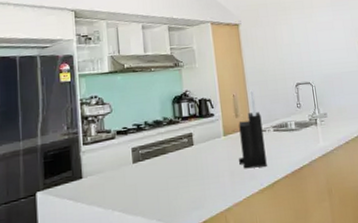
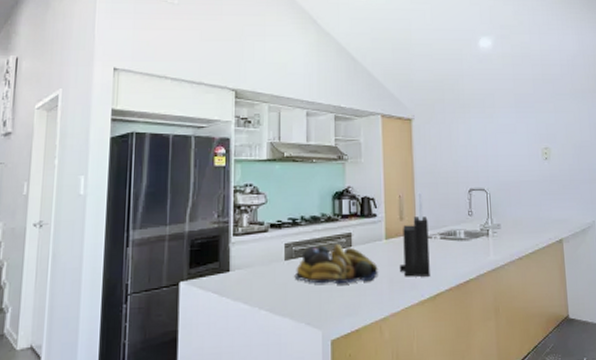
fruit bowl: none [143,143,220,183] -> present [294,243,378,285]

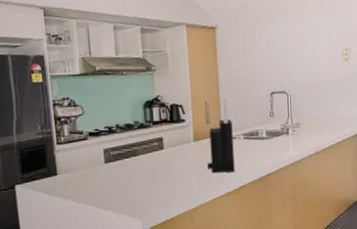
fruit bowl: present [294,243,378,285] -> none [114,147,188,182]

